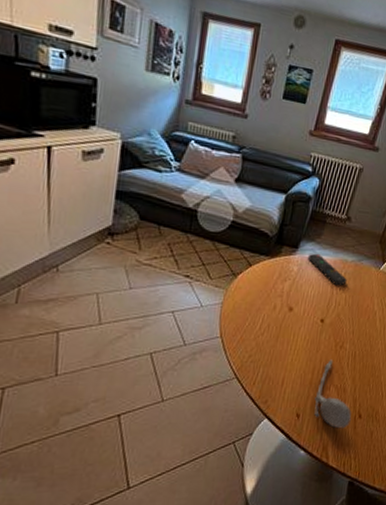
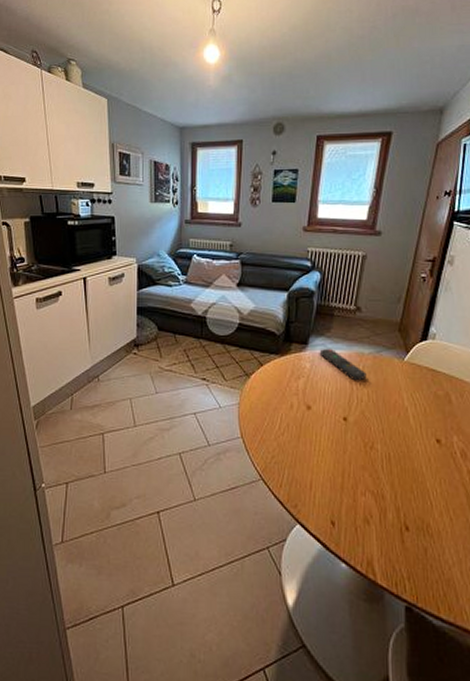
spoon: present [314,359,352,429] -> none [349,461,397,542]

